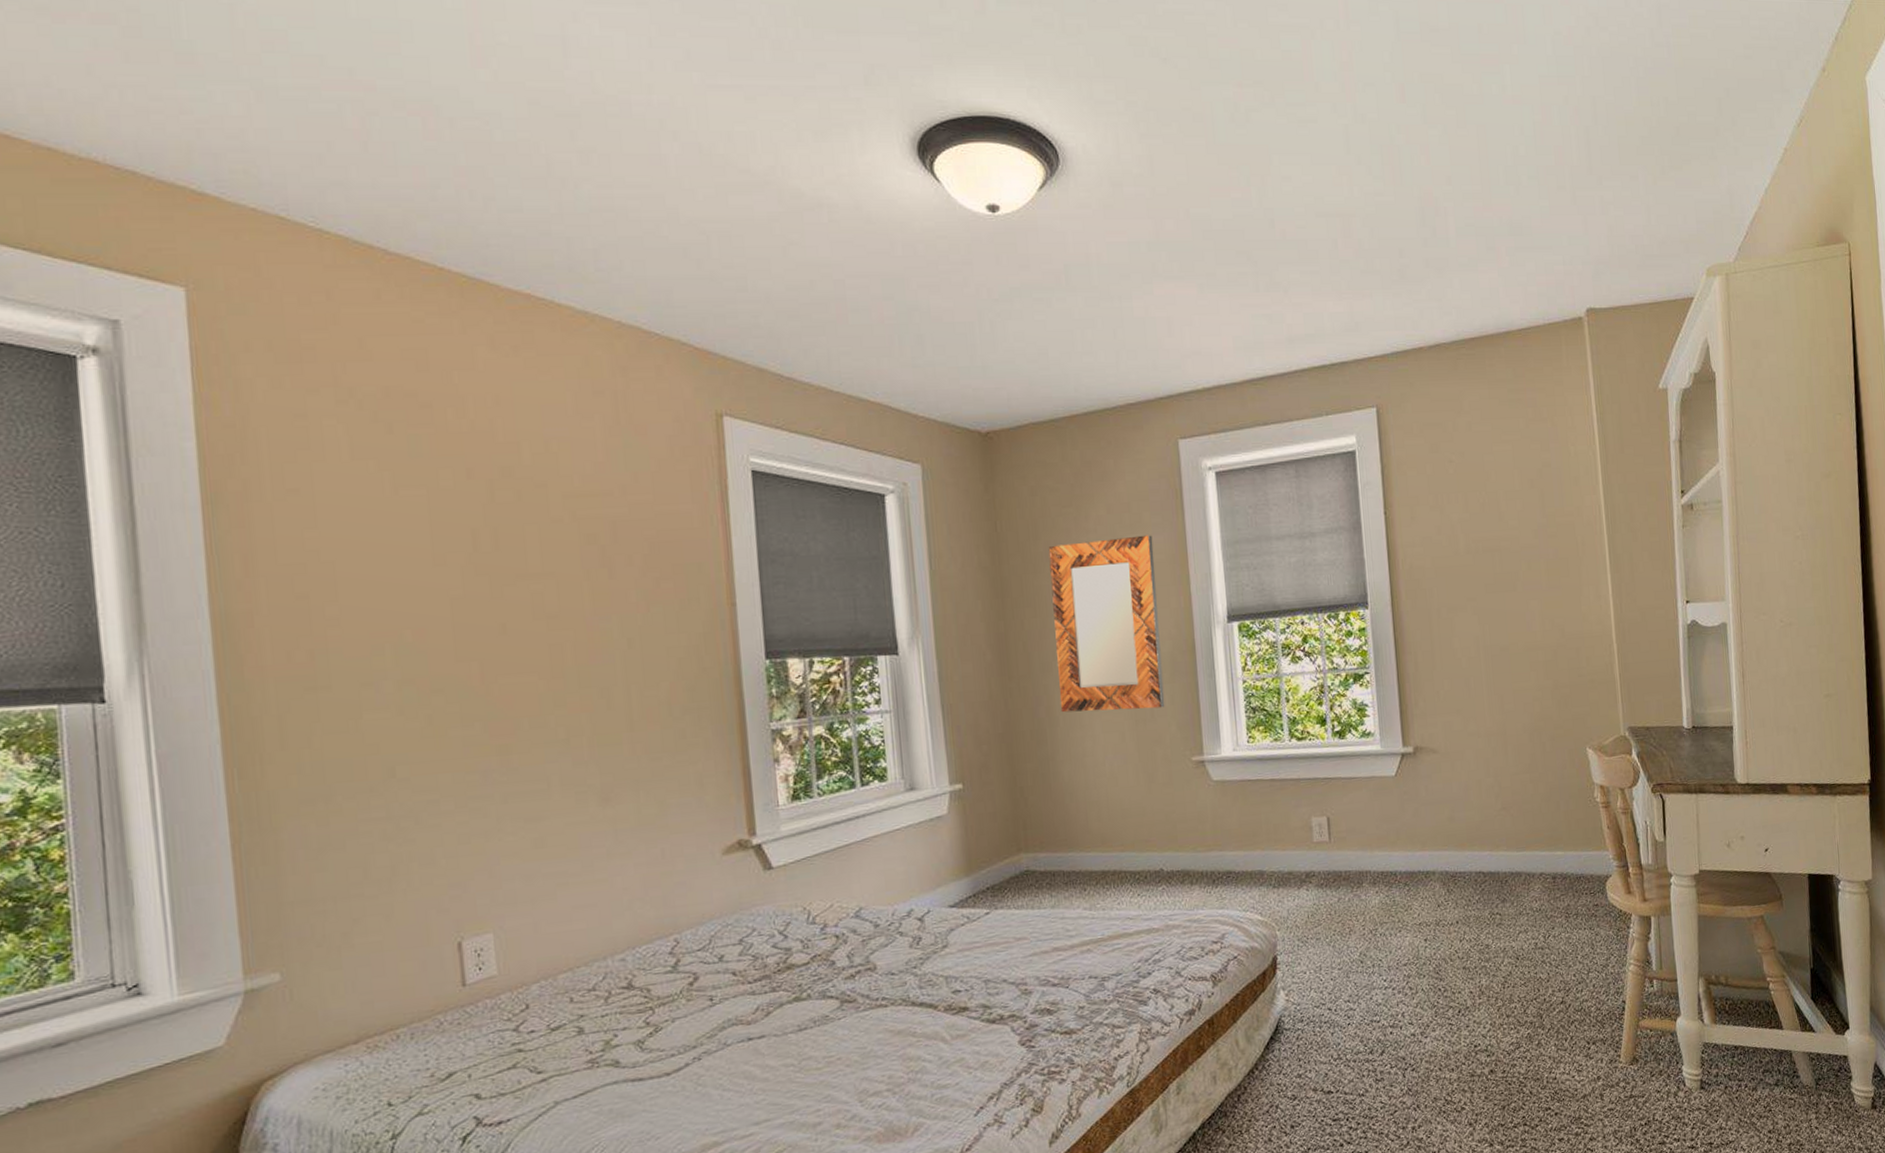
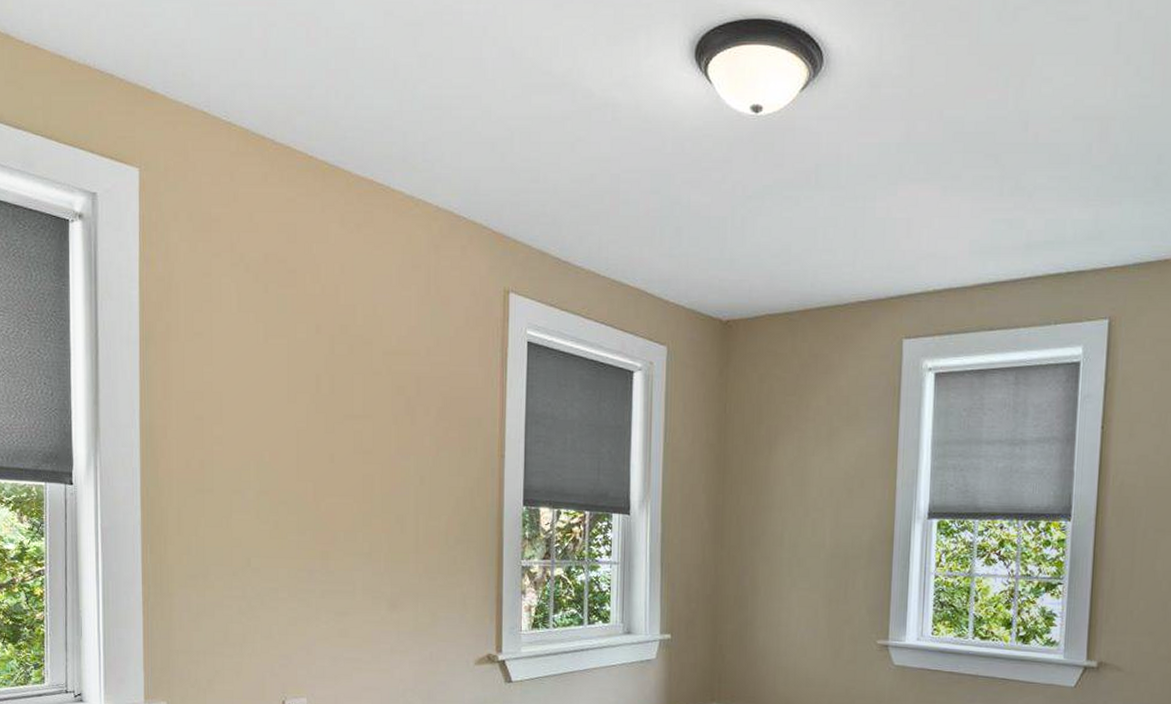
home mirror: present [1048,535,1165,713] -> none [763,428,867,591]

